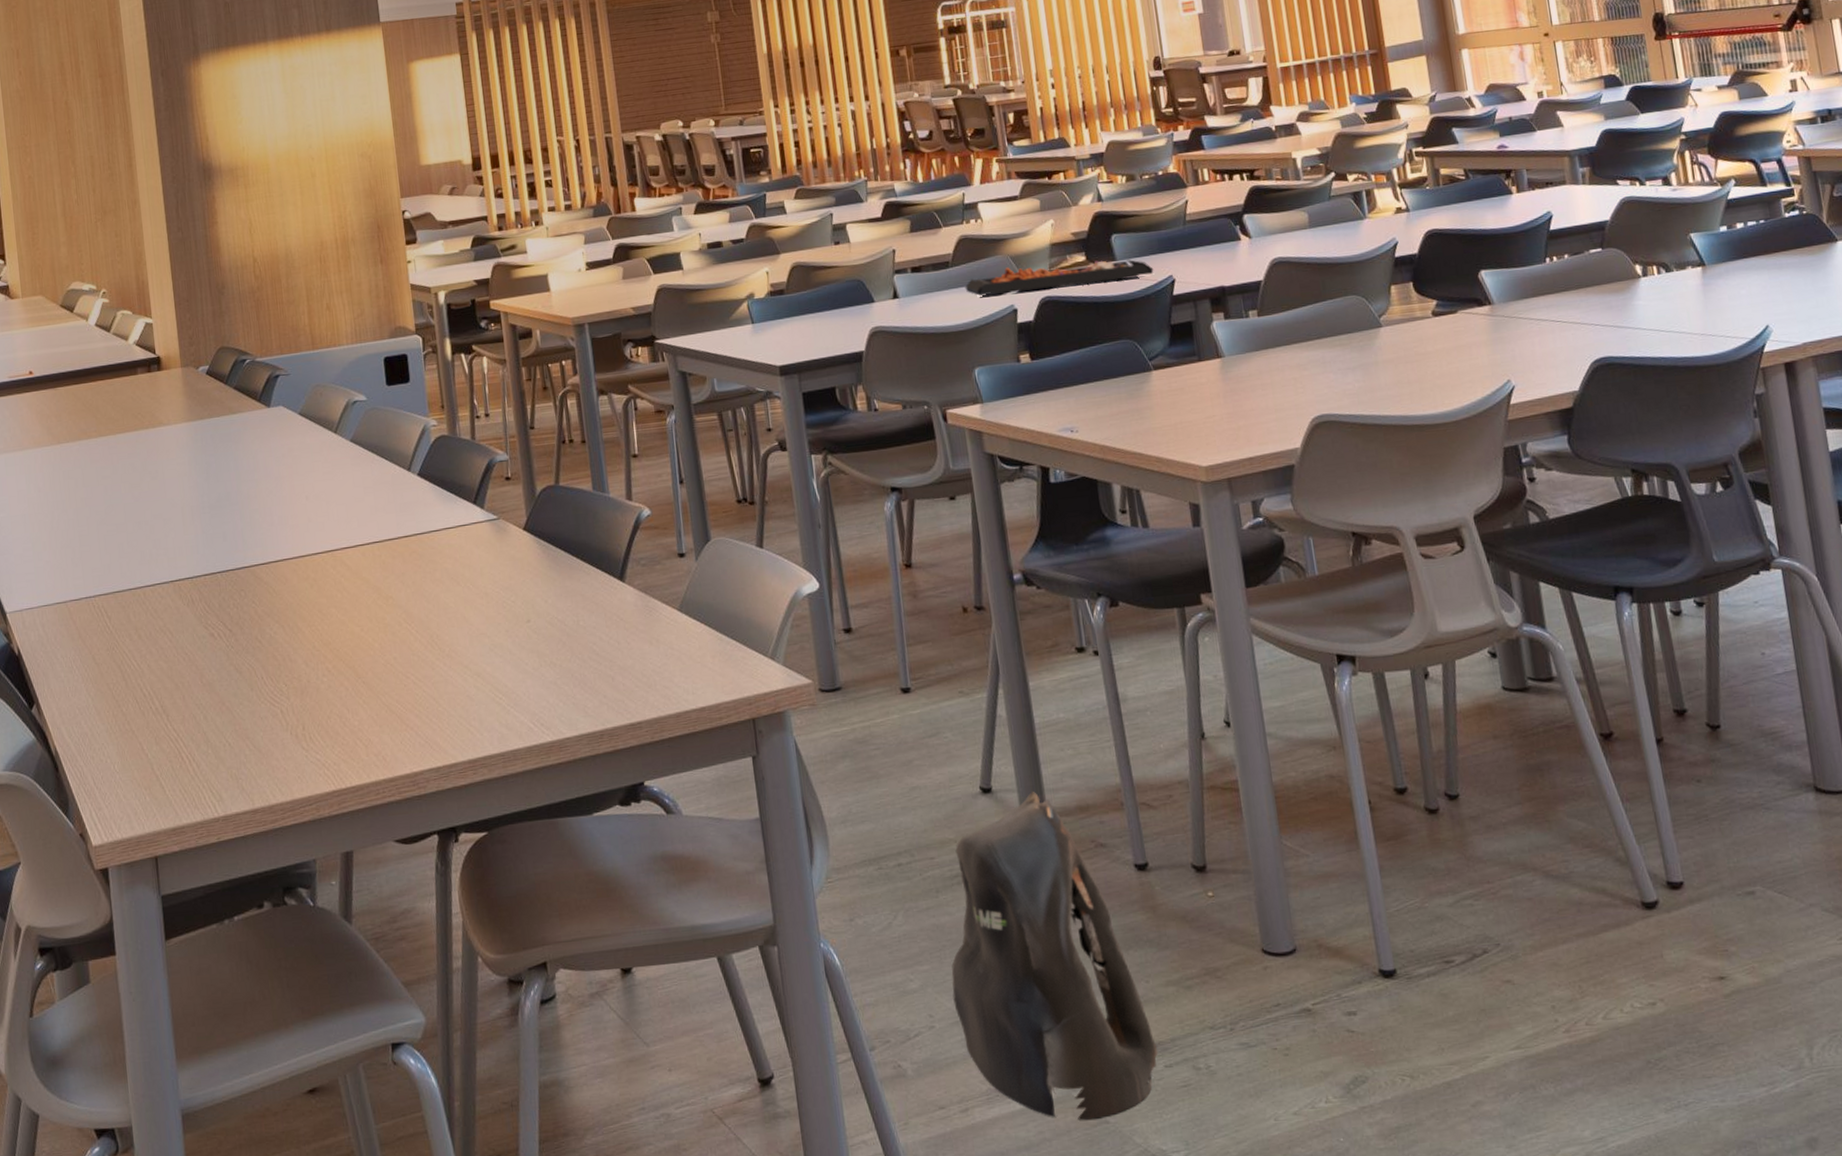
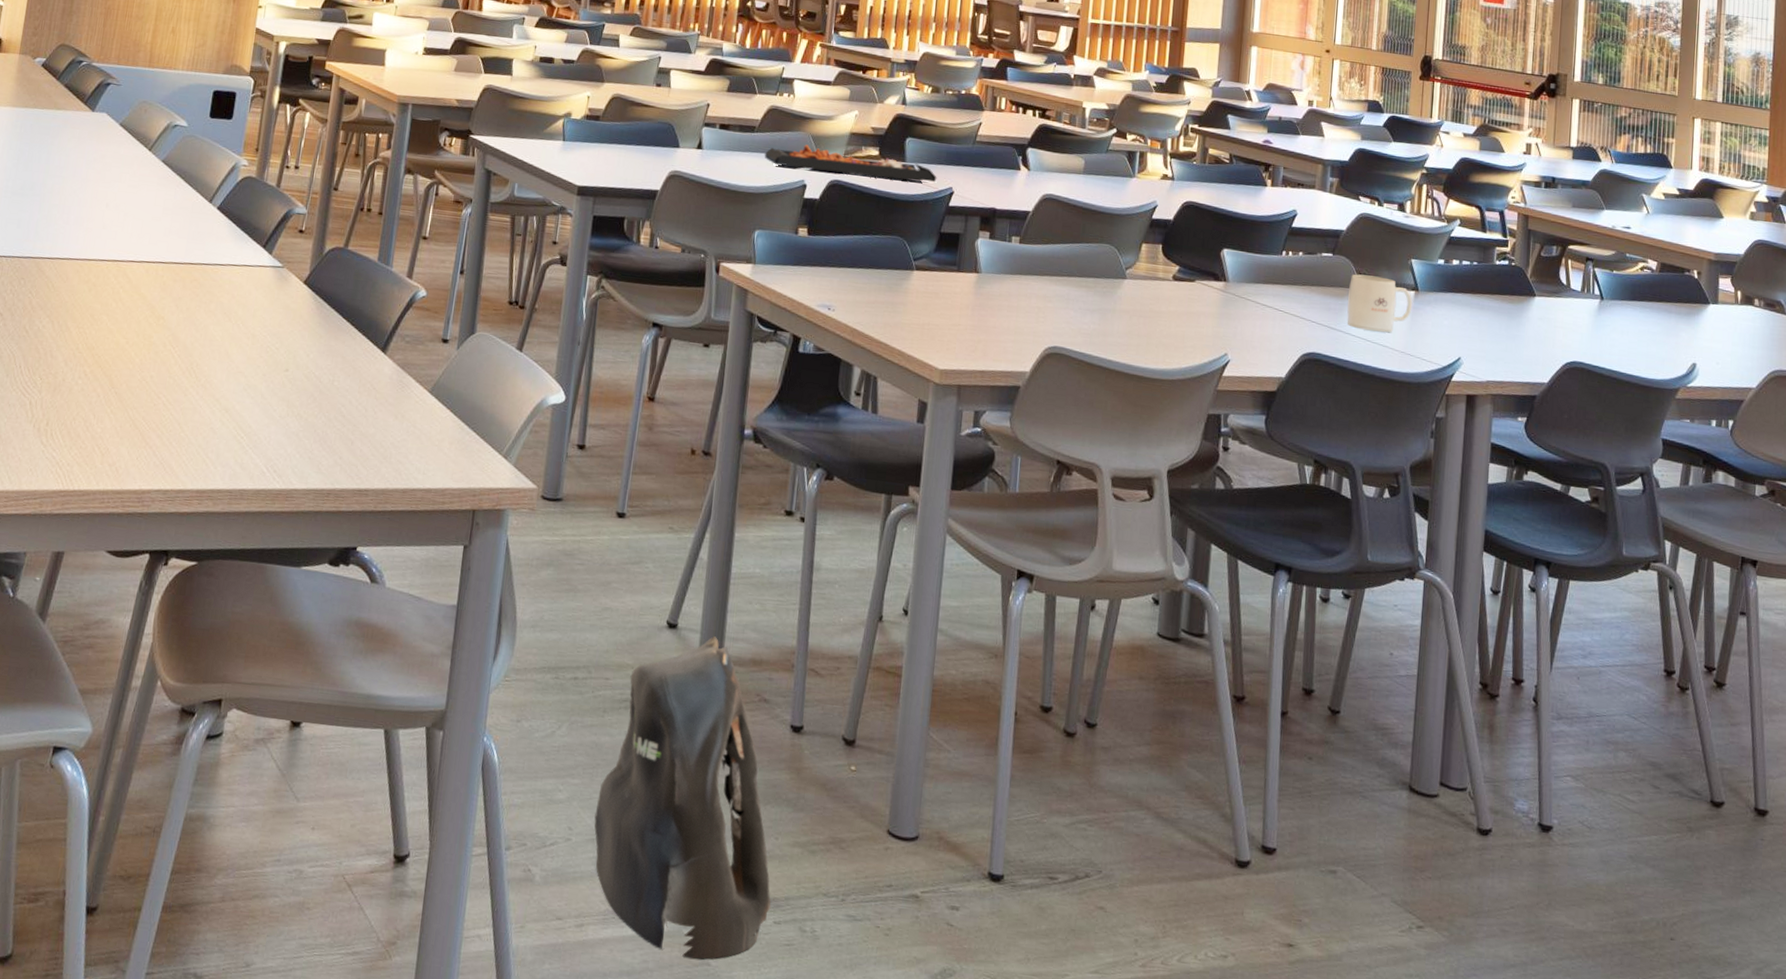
mug: none [1627,260,1703,322] -> present [1347,274,1413,333]

